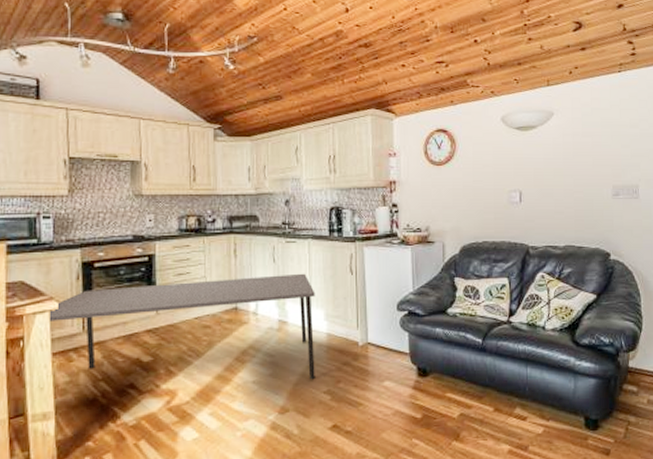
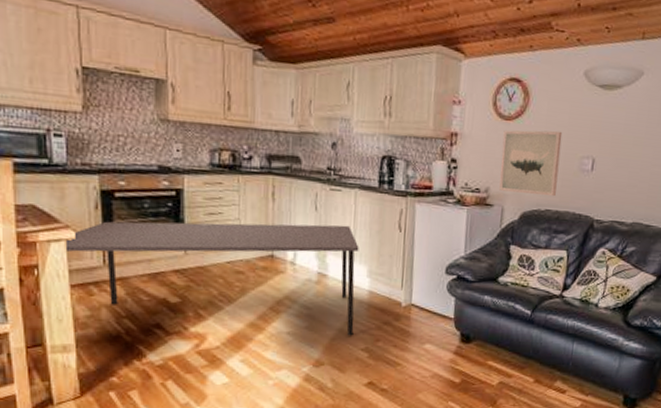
wall art: none [436,170,490,229] -> present [499,130,563,197]

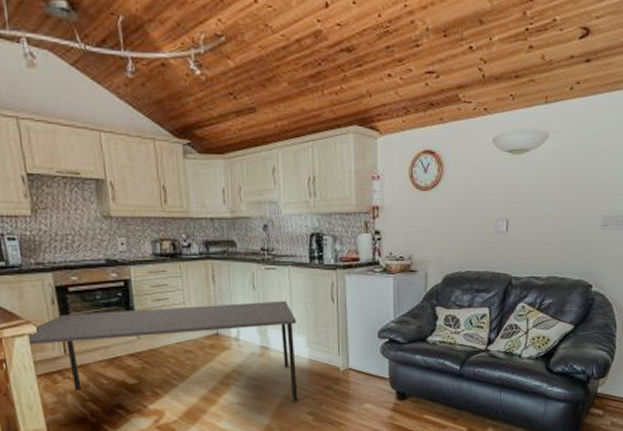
wall art: present [499,130,563,197] -> none [421,196,477,259]

